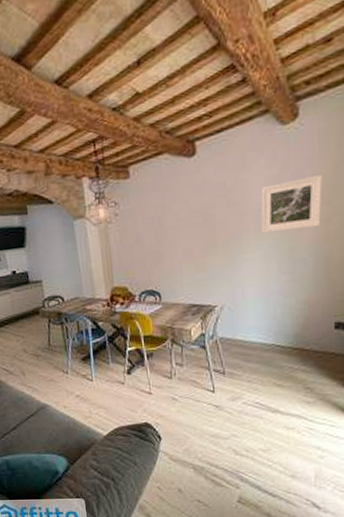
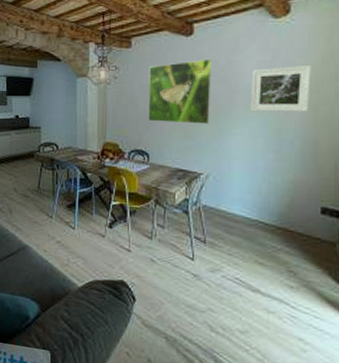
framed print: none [151,179,221,259] -> present [148,58,212,124]

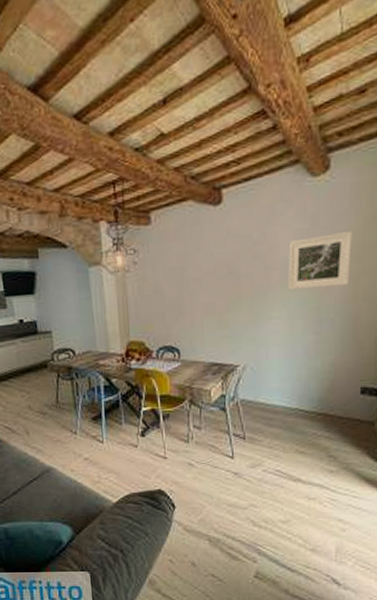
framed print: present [148,58,212,124] -> none [173,231,246,313]

